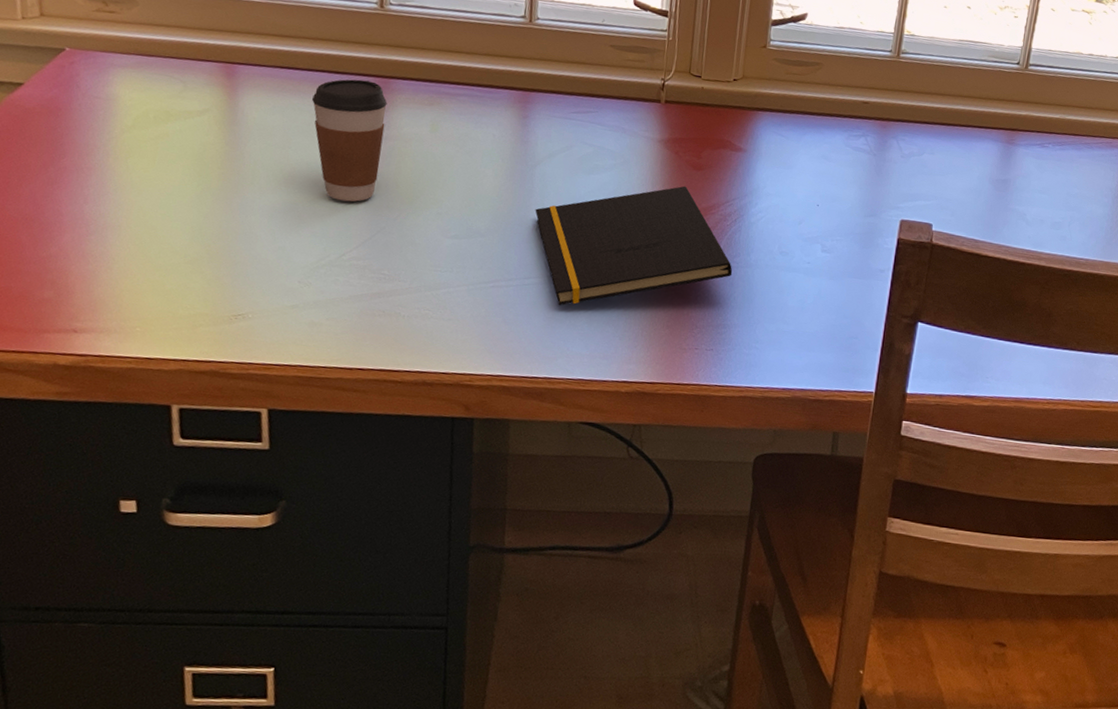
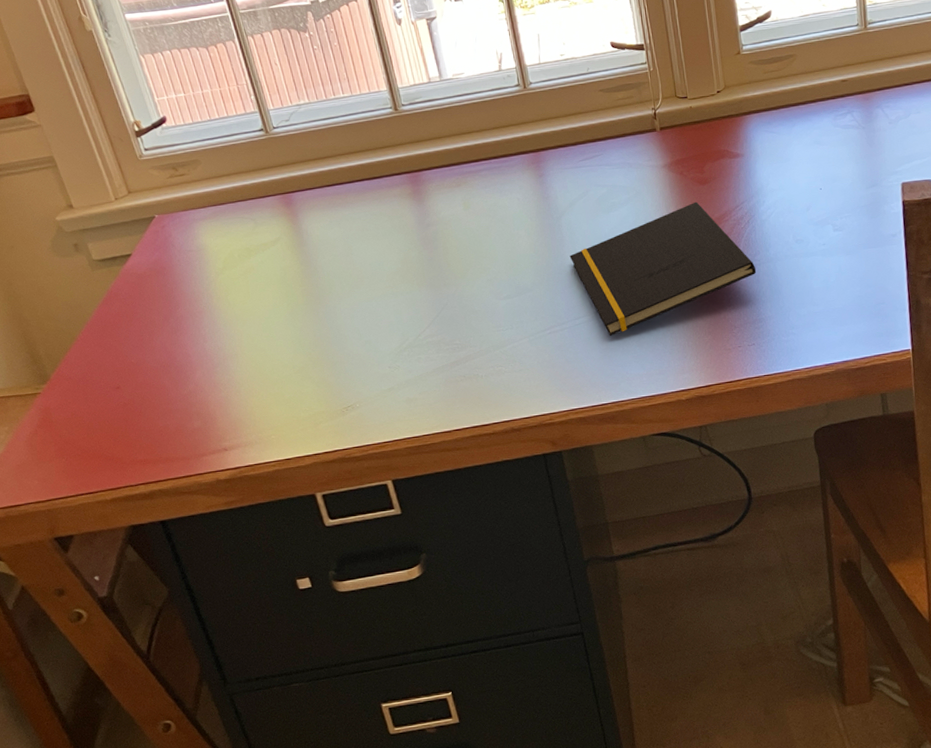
coffee cup: present [312,79,388,202] -> none [360,178,431,290]

